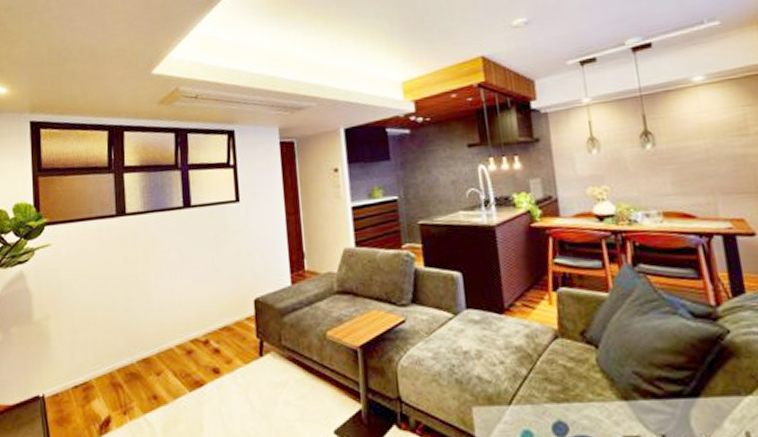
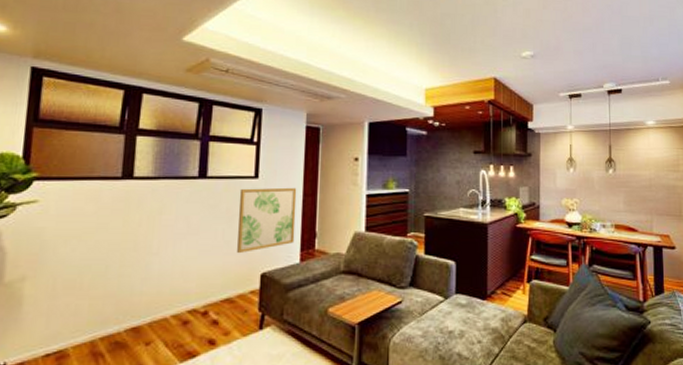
wall art: none [223,207,283,281] -> present [237,187,297,254]

